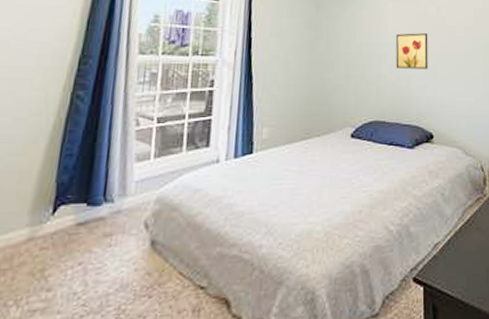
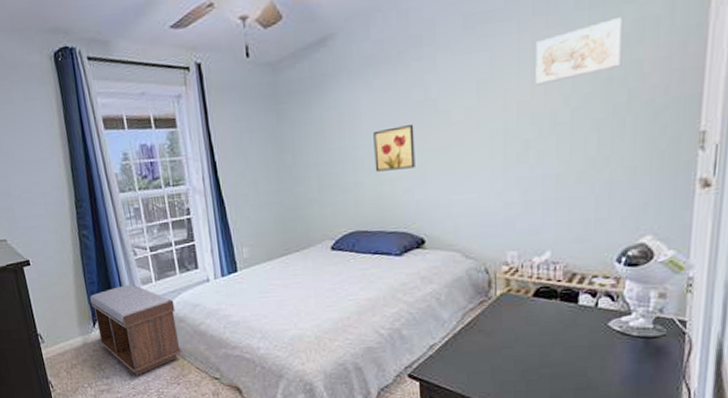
bench: none [53,160,171,286] -> present [90,284,182,376]

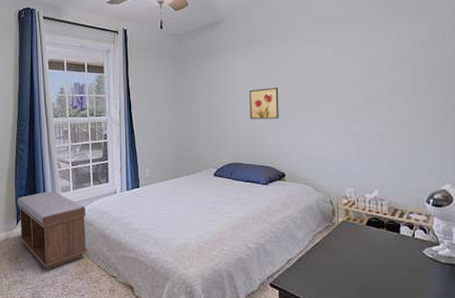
wall art: present [536,17,623,85] -> none [364,30,422,69]

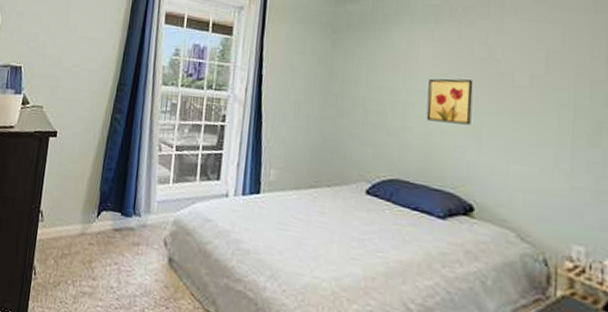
bench: present [18,191,88,270] -> none [97,179,186,286]

